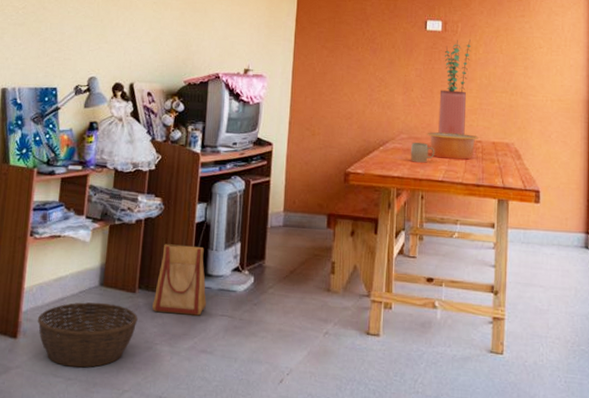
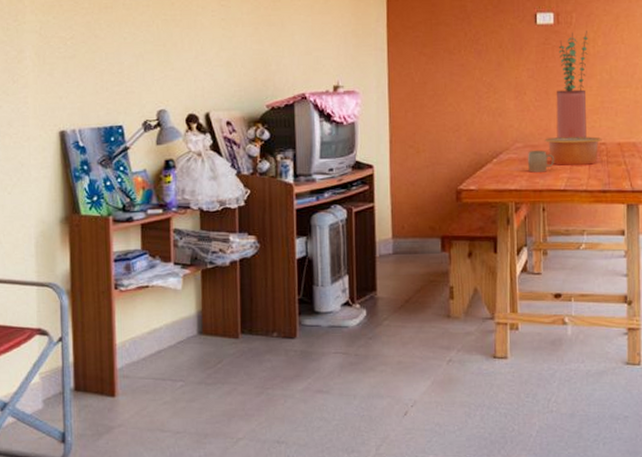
basket: present [37,302,138,368] -> none [134,351,245,420]
shopping bag: present [152,244,206,316] -> none [259,283,317,356]

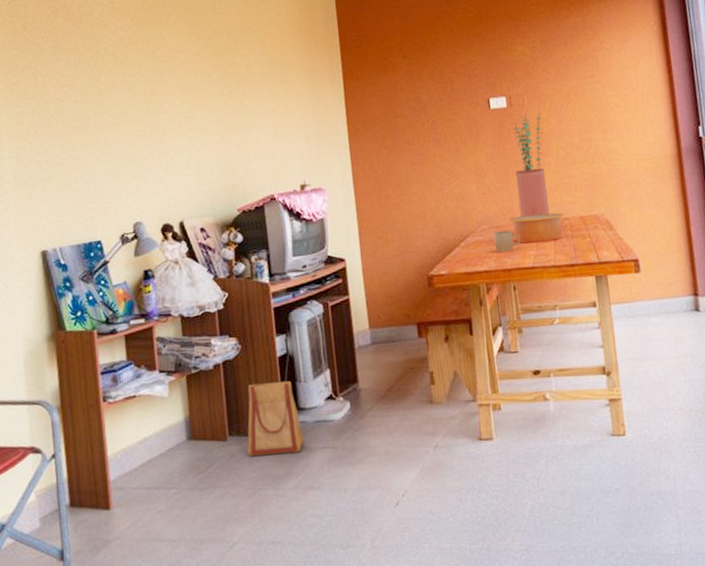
shopping bag: none [259,283,317,356] -> present [247,380,305,457]

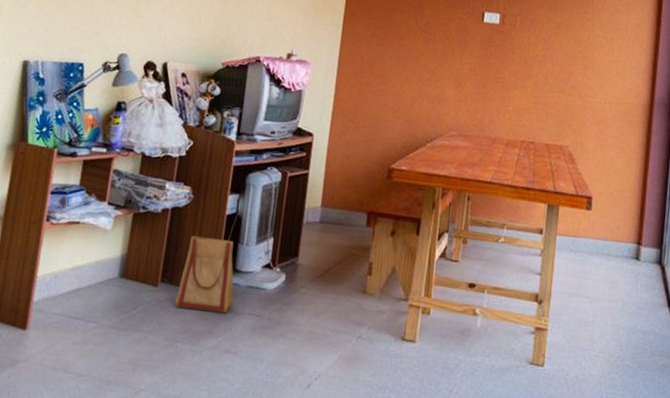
mug: present [493,230,521,253] -> none [458,140,485,163]
bowl: present [508,212,565,244] -> none [477,130,532,161]
vase: present [513,111,549,218] -> none [489,34,530,135]

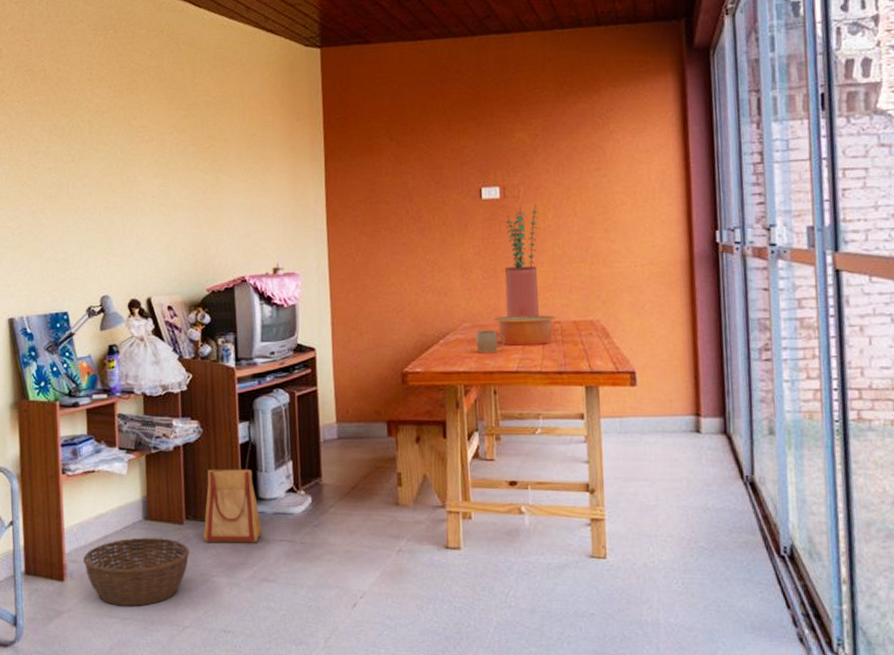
basket: none [49,294,159,364] -> present [82,537,190,606]
mug: none [458,140,485,163] -> present [475,330,506,354]
bowl: none [477,130,532,161] -> present [493,315,556,346]
vase: none [489,34,530,135] -> present [504,204,539,318]

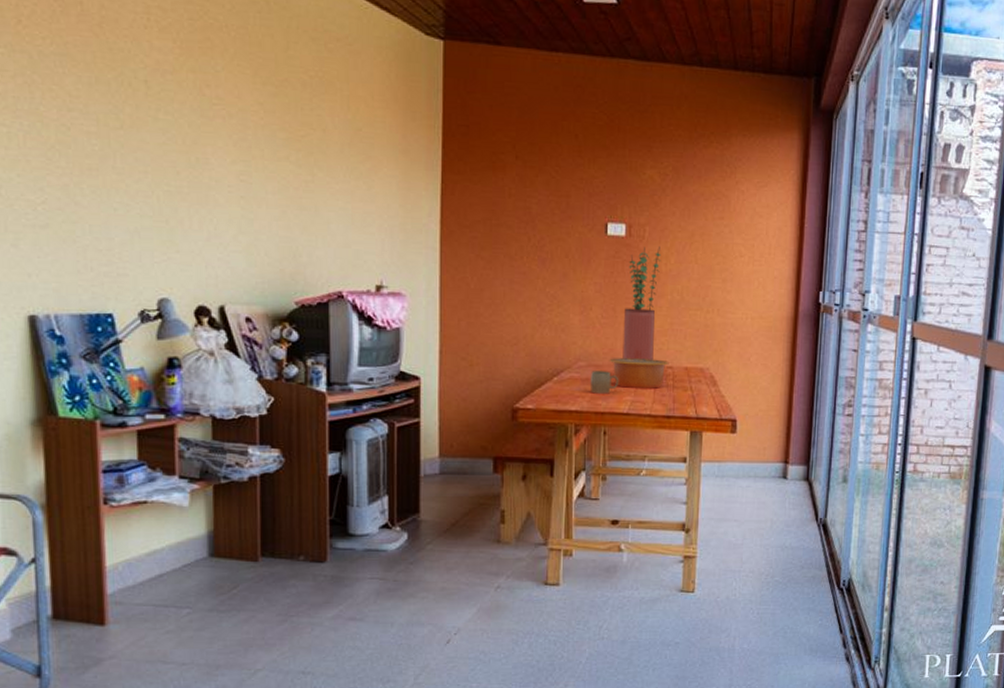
basket: present [82,537,190,606] -> none [129,575,265,651]
shopping bag: present [203,469,262,543] -> none [282,503,350,582]

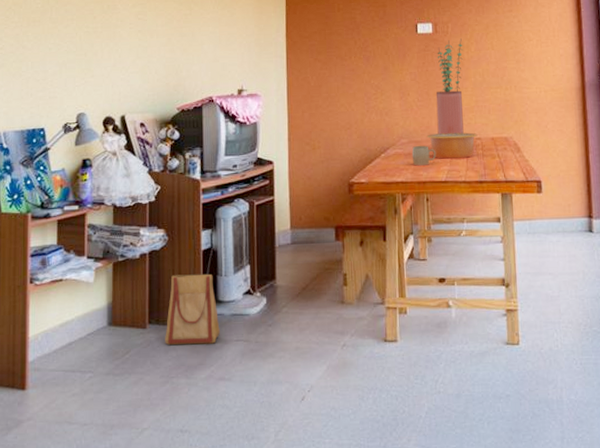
shopping bag: none [282,503,350,582] -> present [165,273,220,346]

